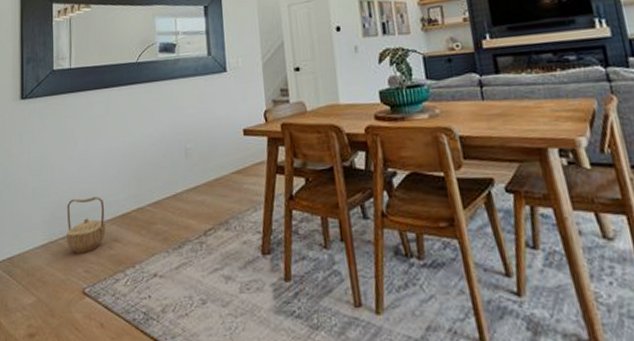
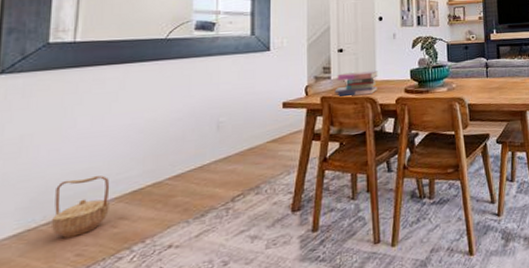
books: none [294,92,342,123] -> present [334,70,378,97]

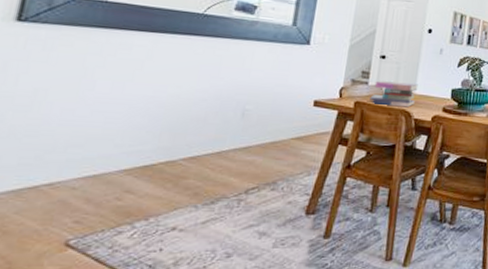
basket: present [52,175,110,238] -> none [53,143,121,203]

